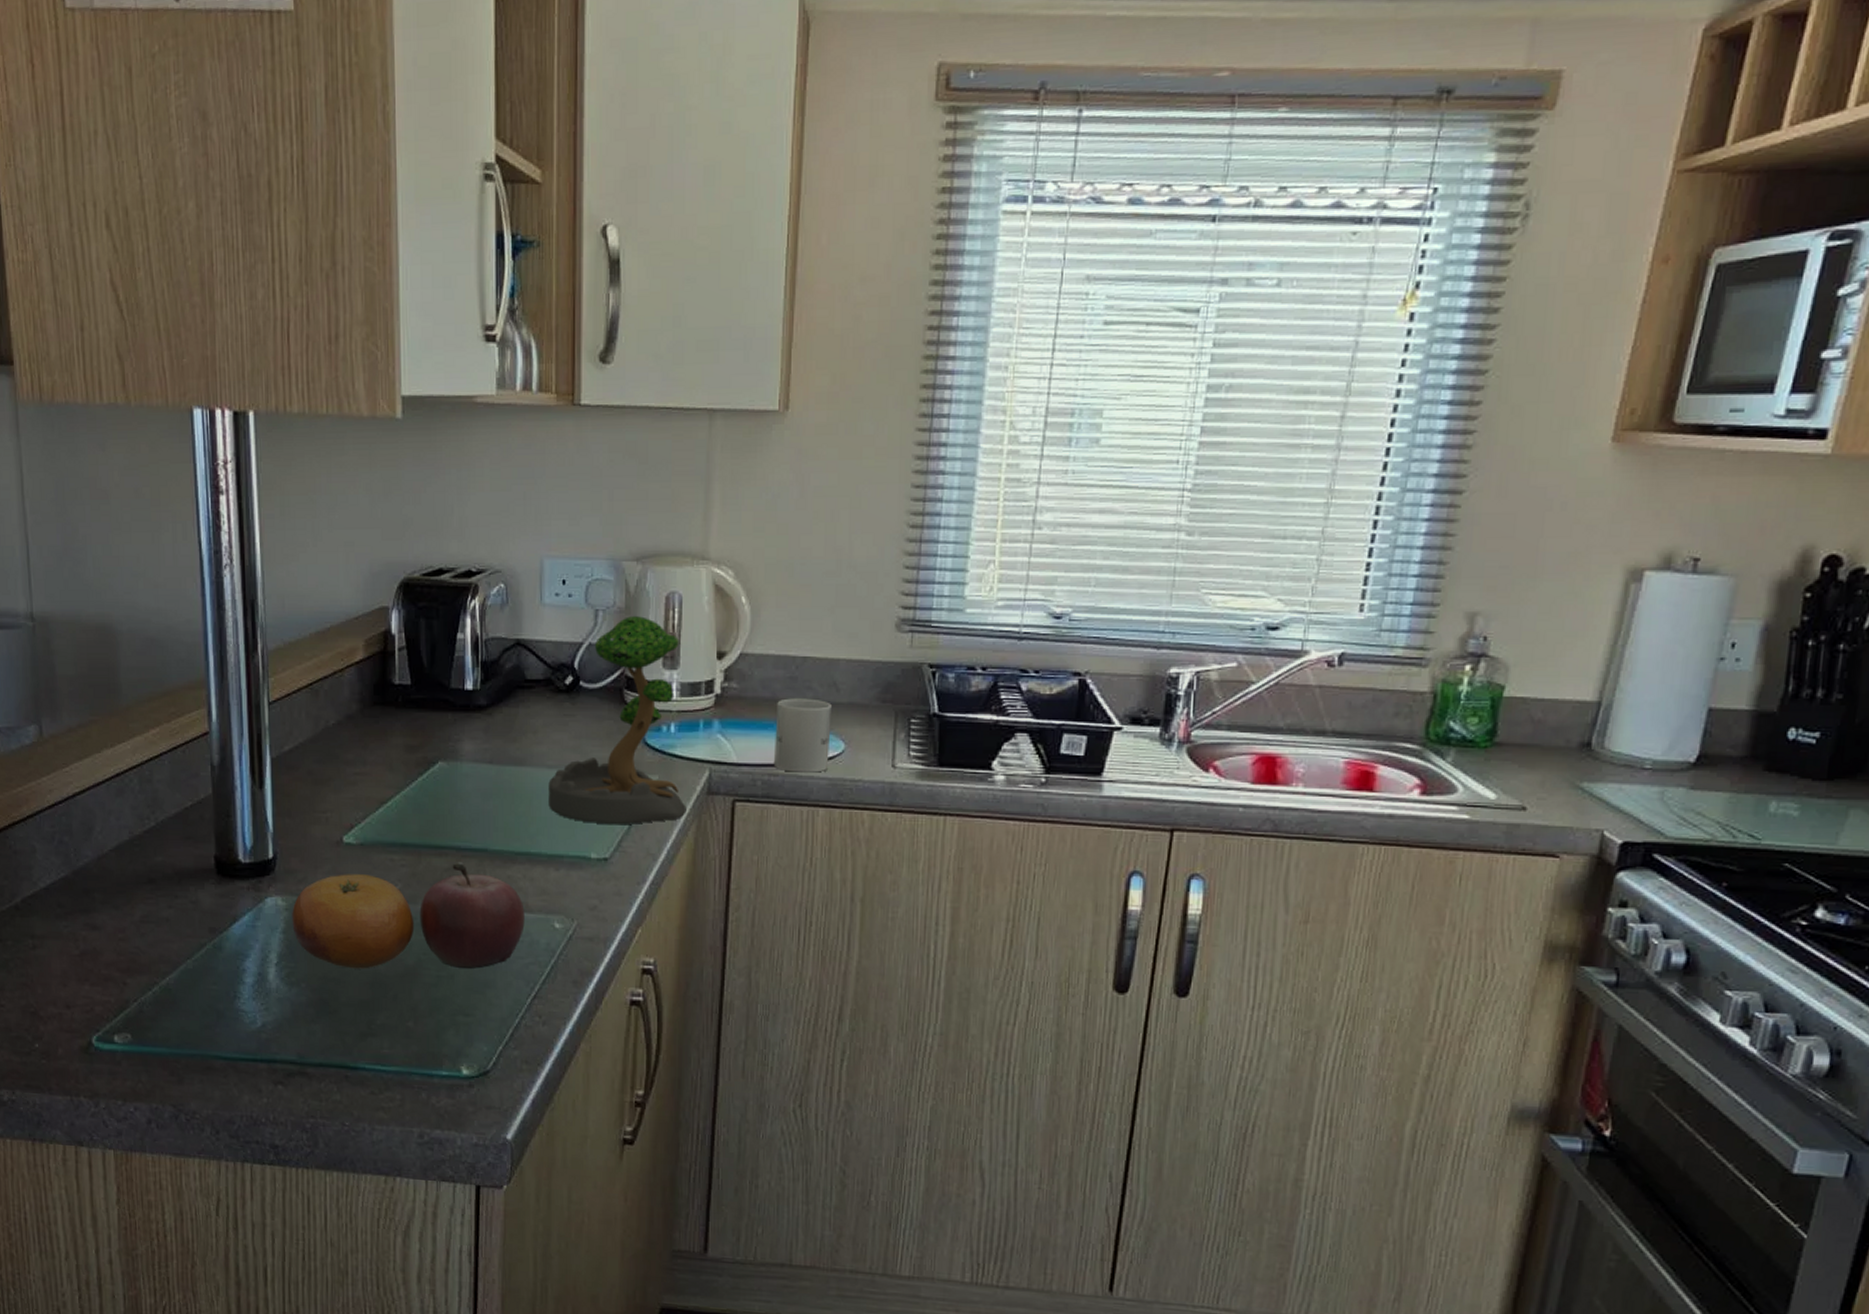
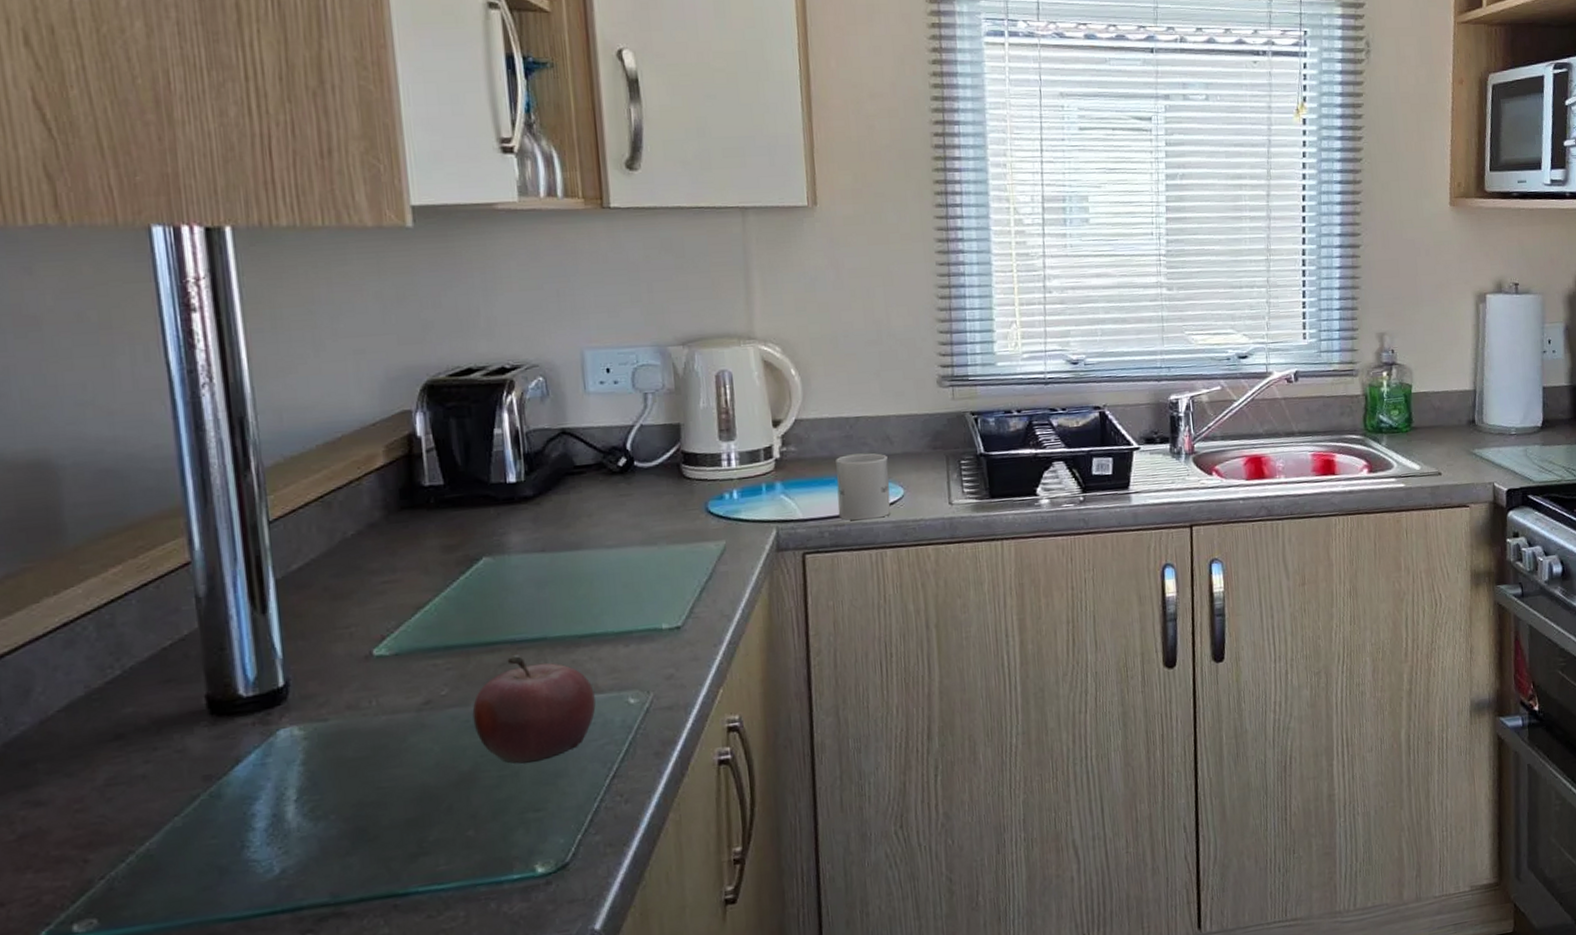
fruit: present [292,874,415,969] -> none [312,684,468,789]
plant: present [548,616,687,824] -> none [609,395,758,596]

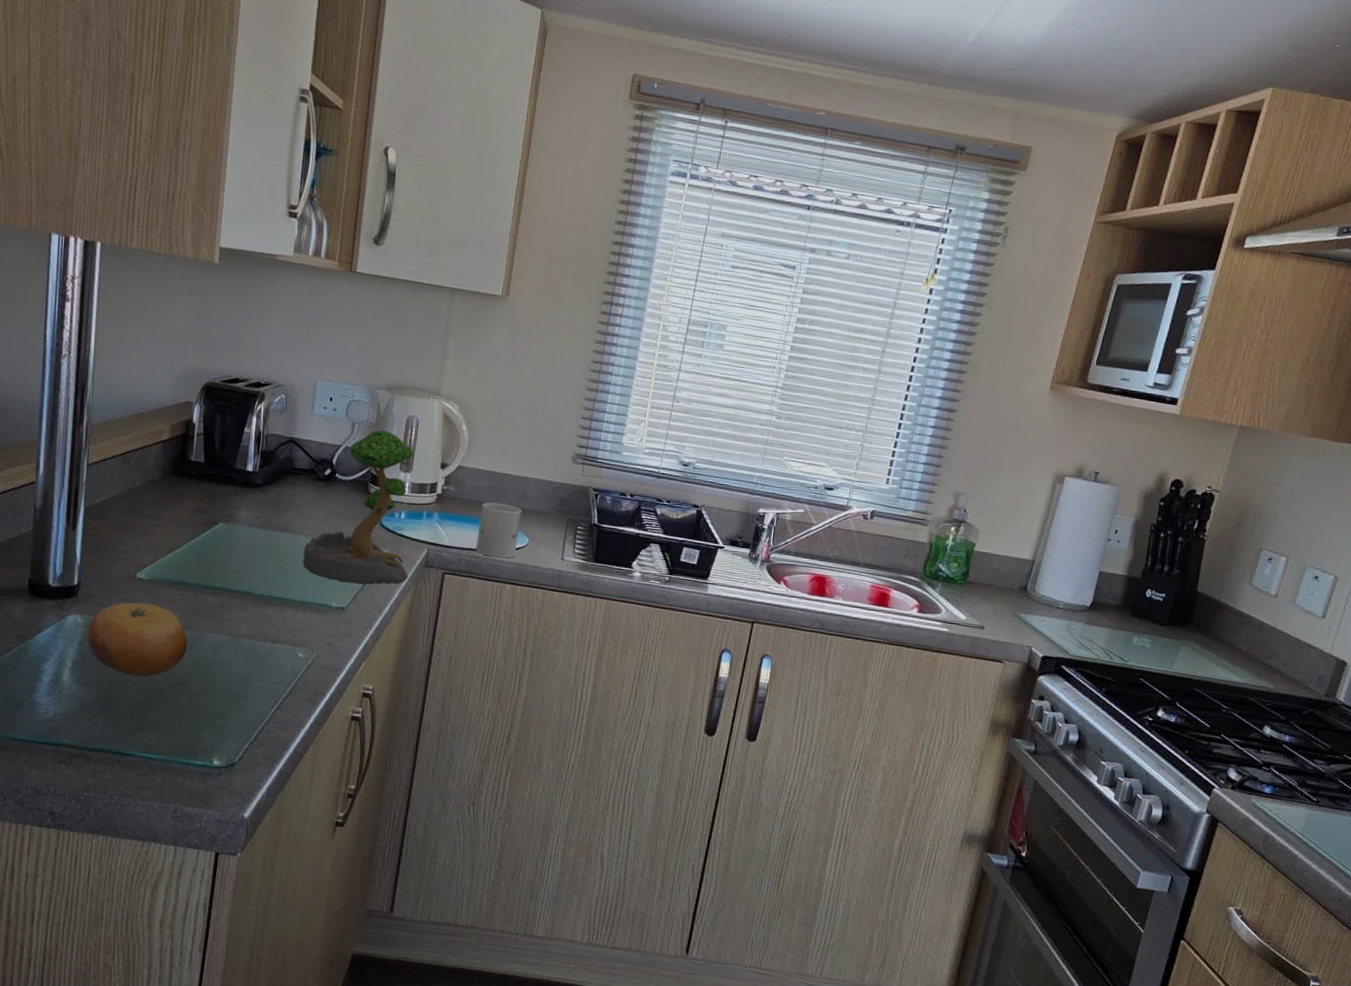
fruit: none [312,684,468,789] -> present [87,602,188,678]
fruit: present [472,654,596,764] -> none [192,600,276,683]
plant: none [609,395,758,596] -> present [303,430,414,584]

